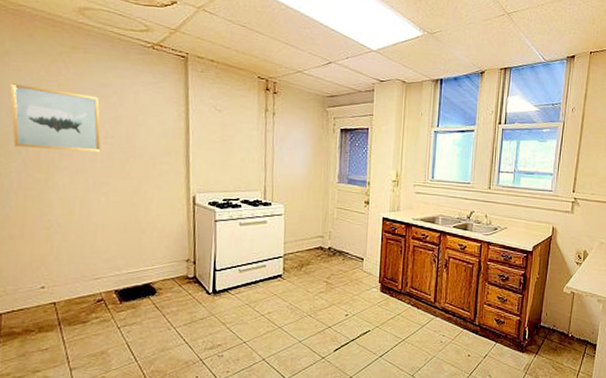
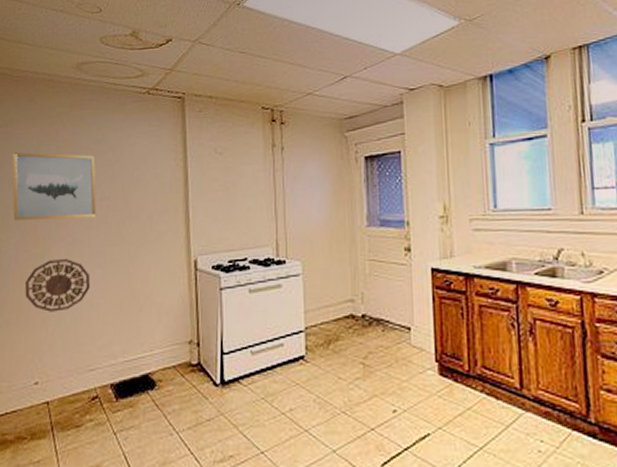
wall clock: none [28,185,96,230] -> present [24,259,91,312]

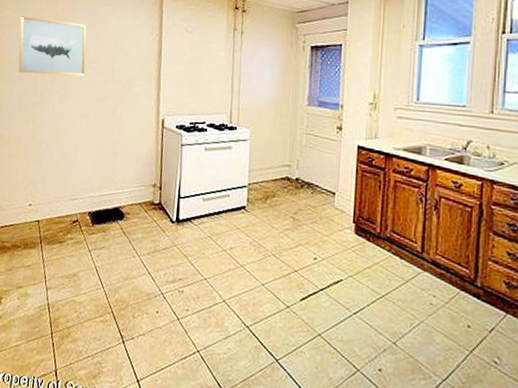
wall clock: present [24,259,91,312] -> none [24,107,78,150]

